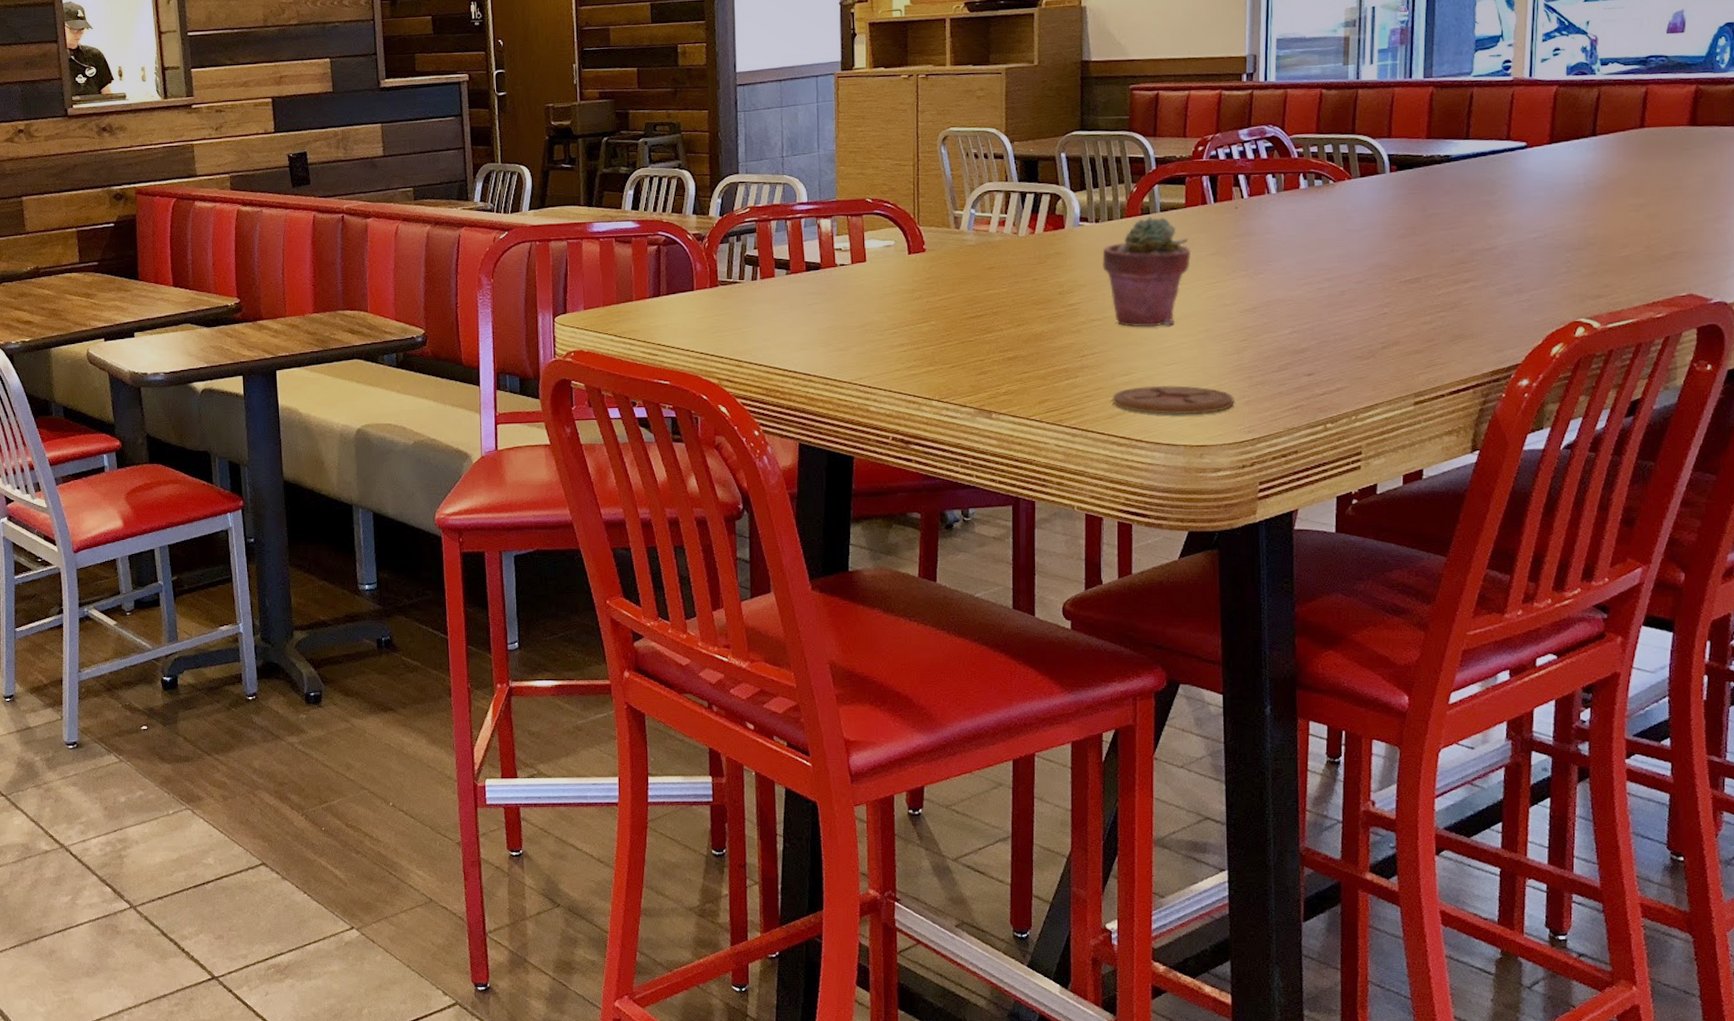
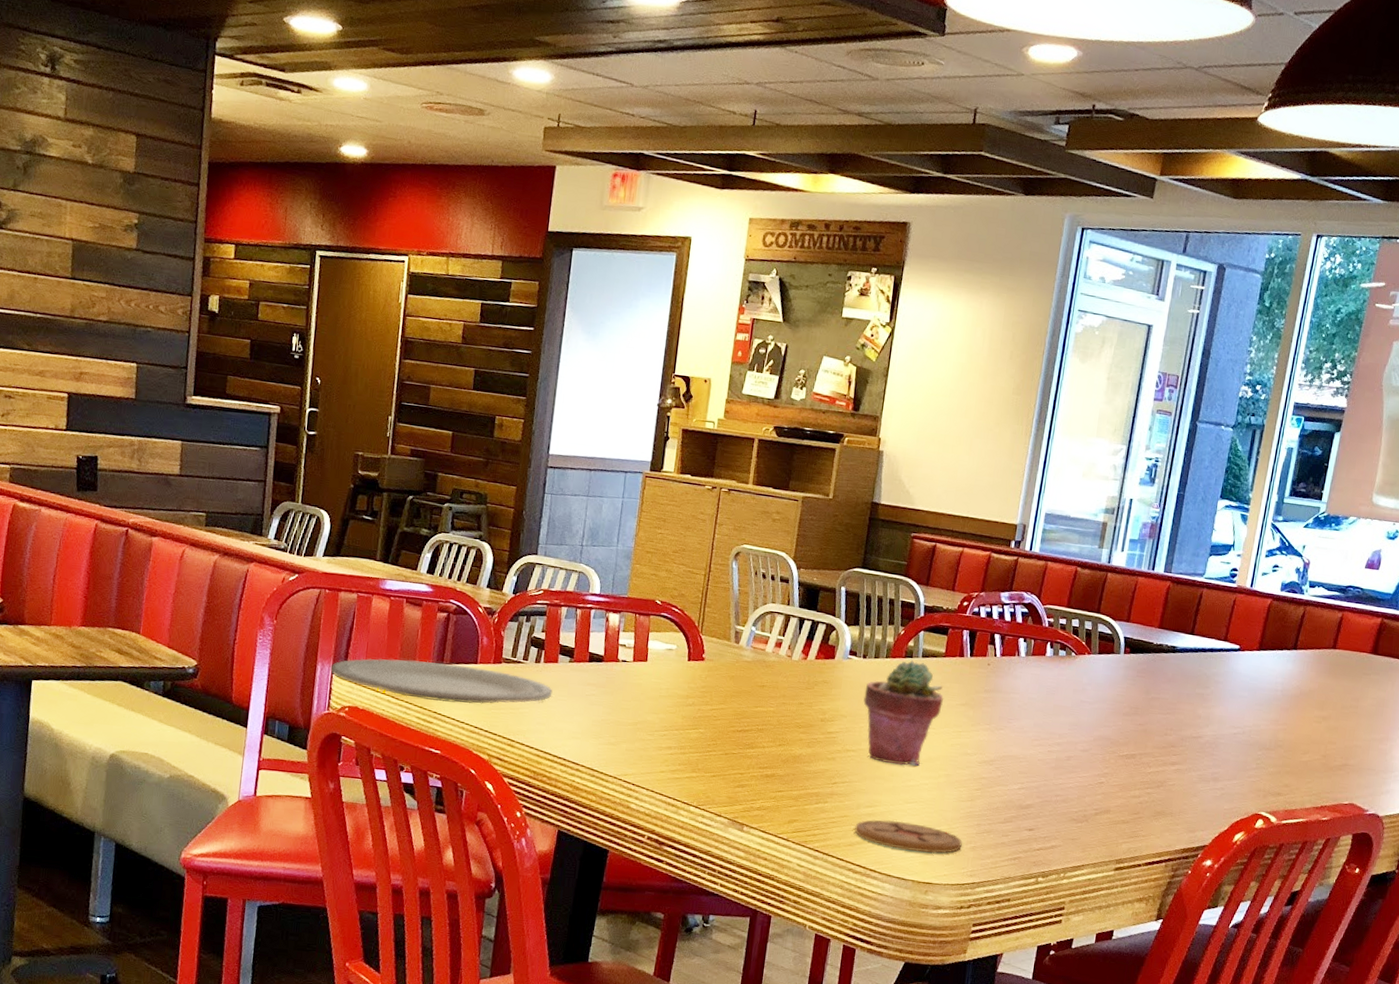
plate: none [551,294,774,334] -> present [330,658,553,704]

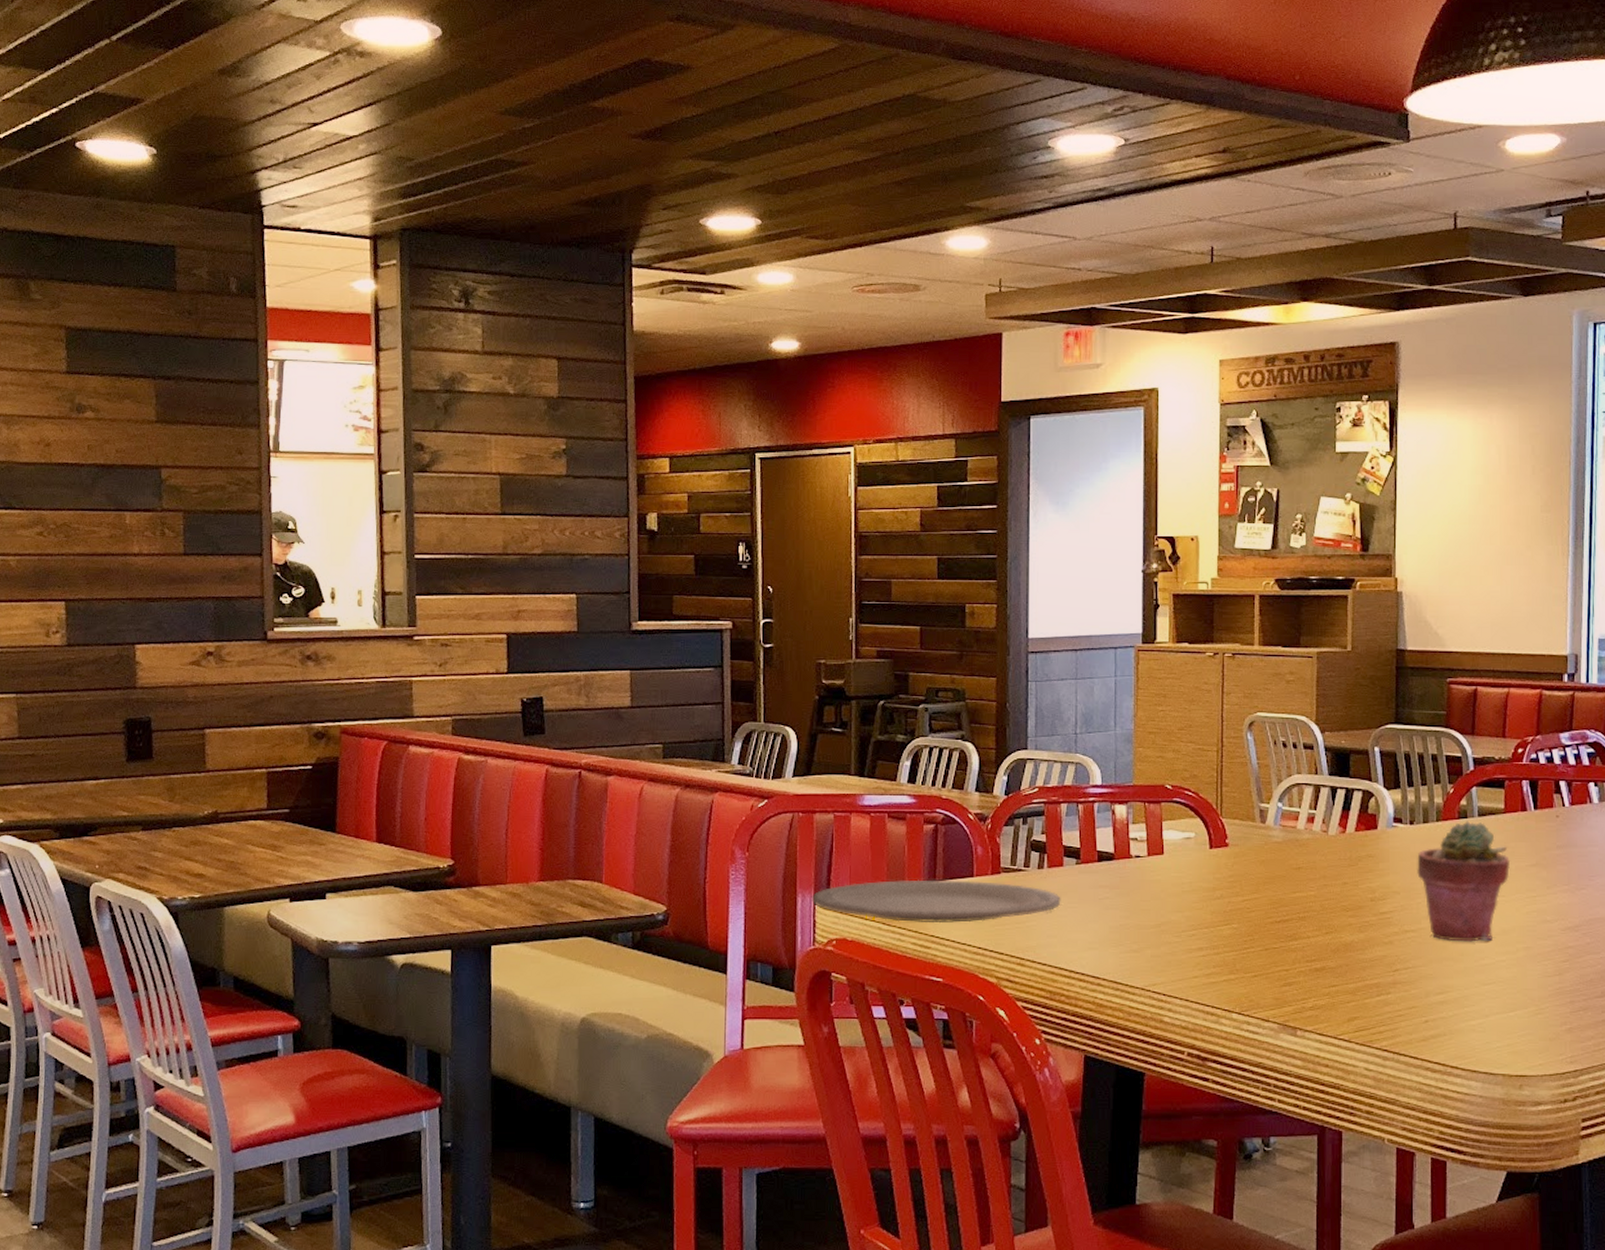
coaster: present [854,820,962,854] -> none [1426,1006,1556,1041]

